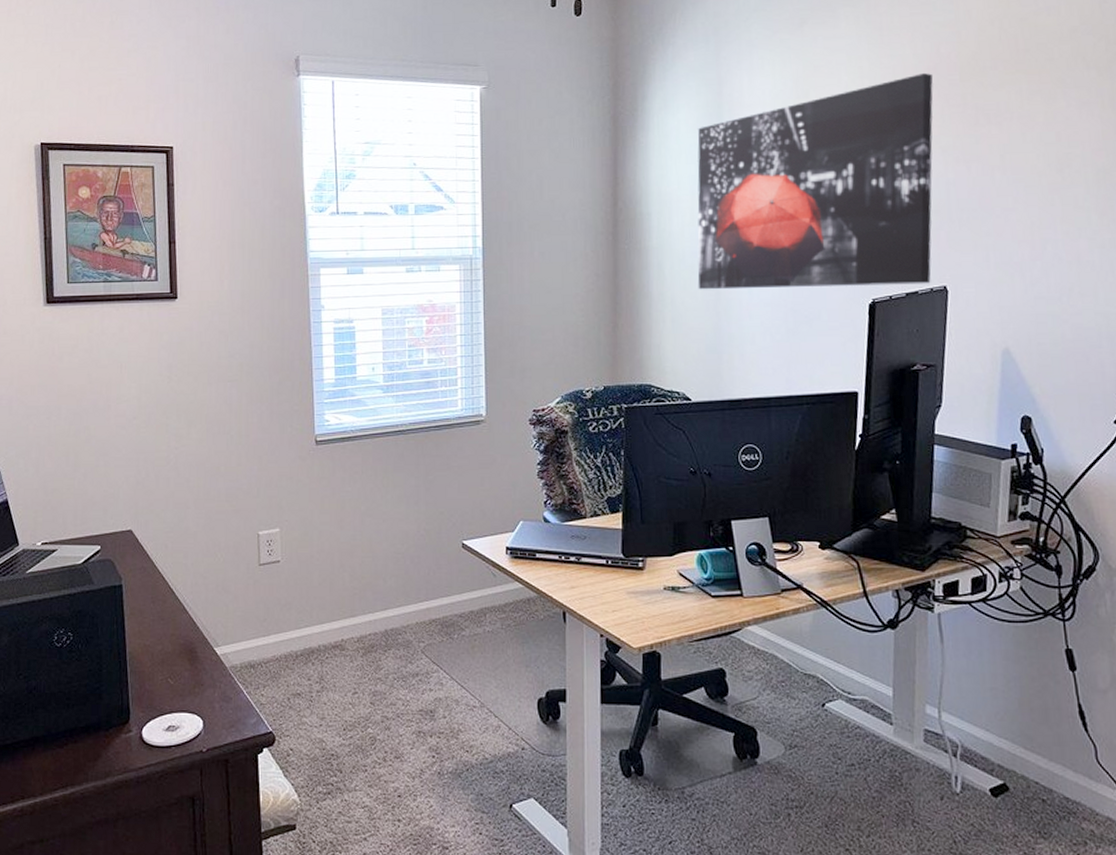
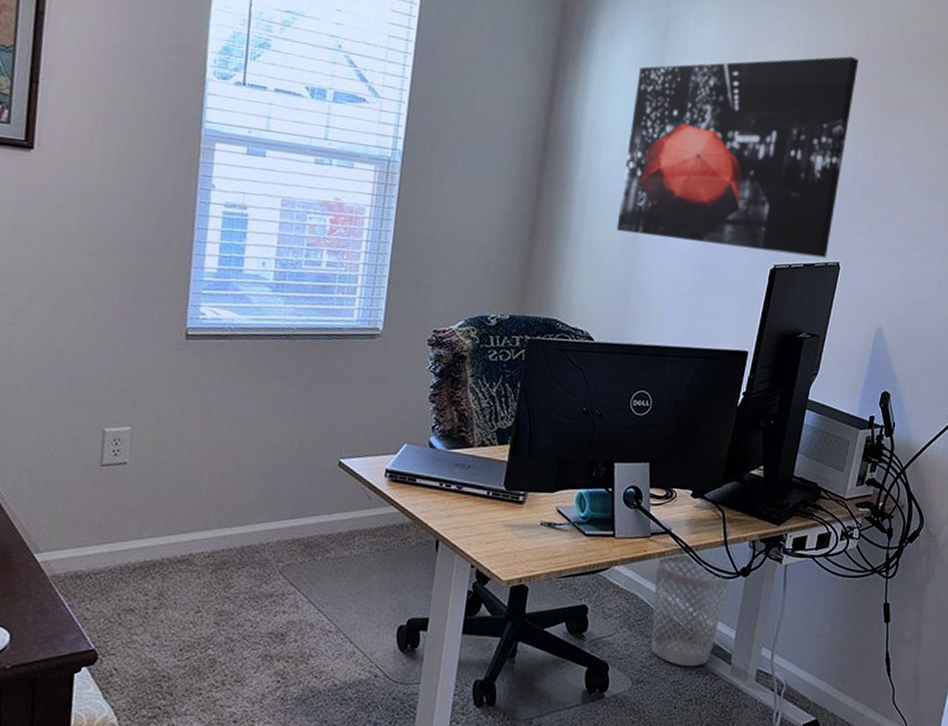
wastebasket: none [792,608,876,729] -> present [651,552,730,667]

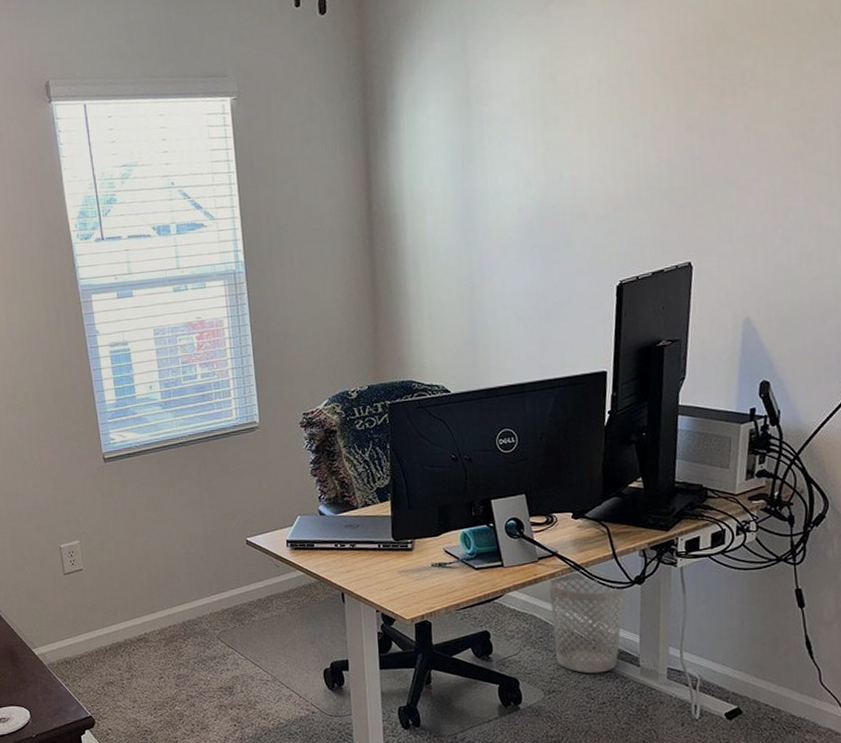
wall art: present [616,56,858,259] -> none [447,45,680,286]

